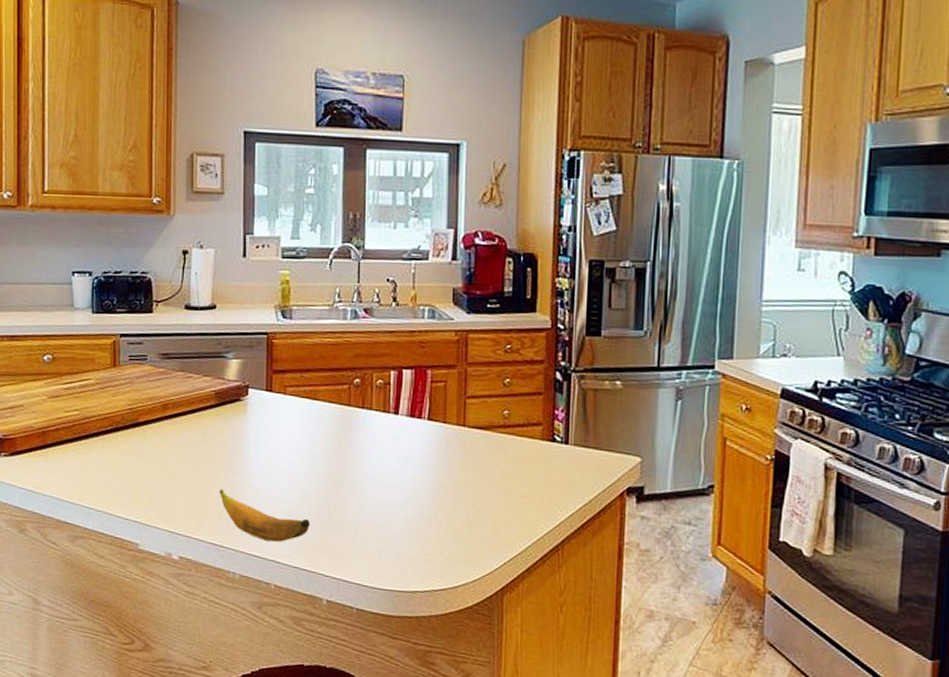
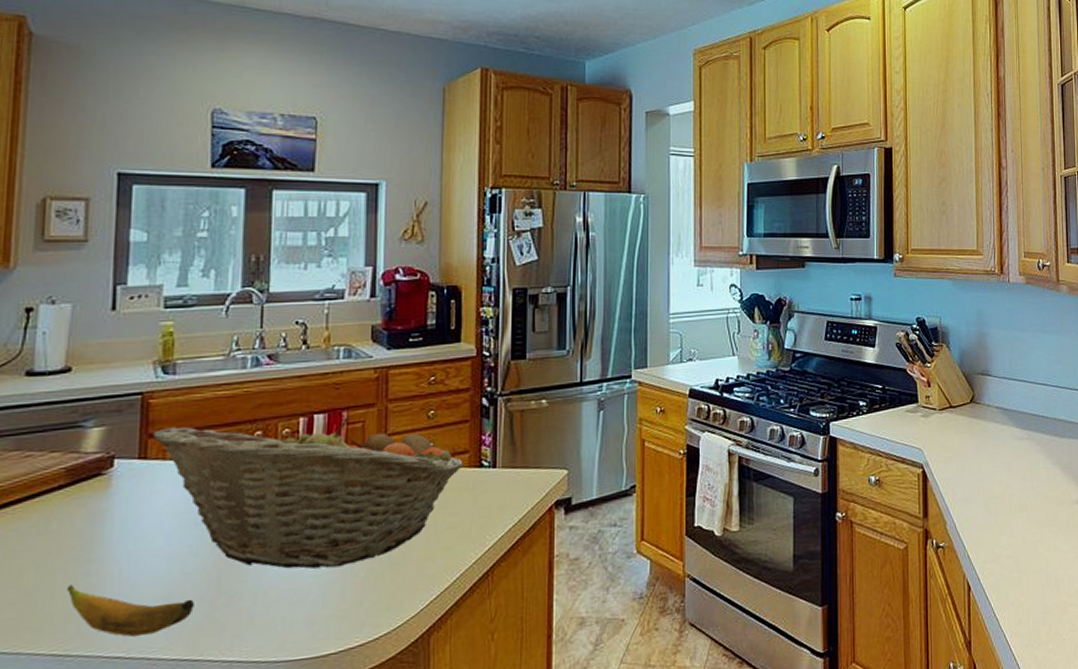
fruit basket: none [276,366,537,515] -> present [152,417,463,569]

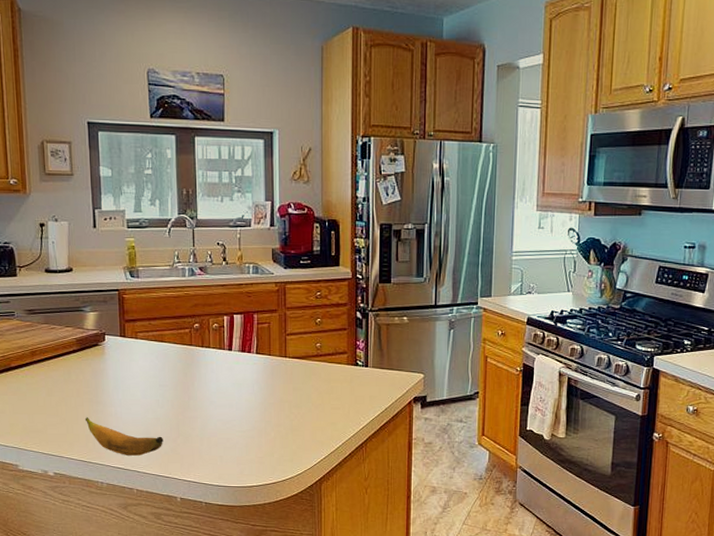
fruit basket: present [152,417,463,569] -> none [127,316,343,427]

